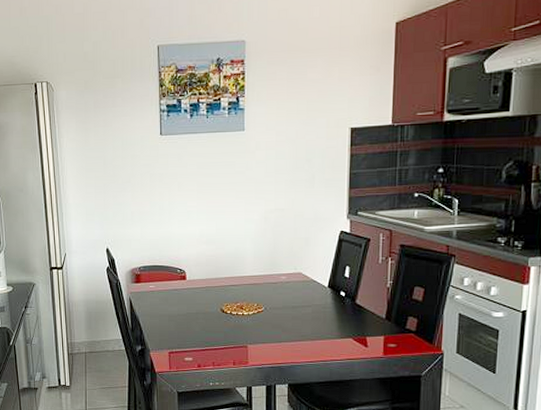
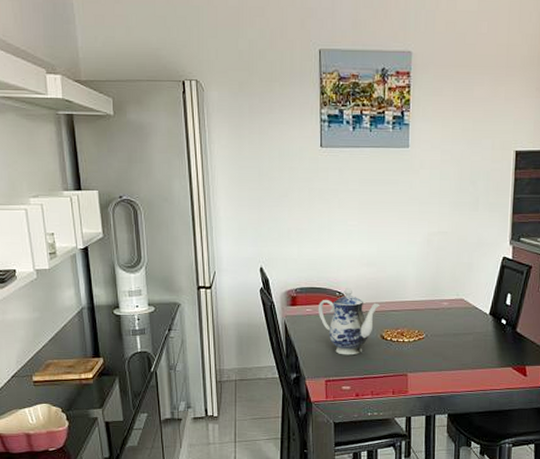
teapot: none [160,265,220,329] -> present [317,288,380,356]

